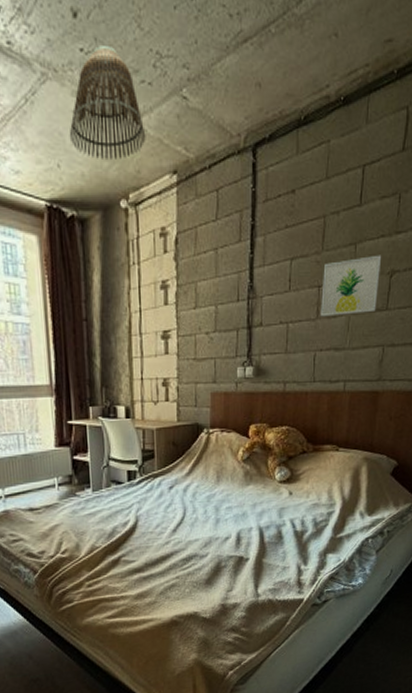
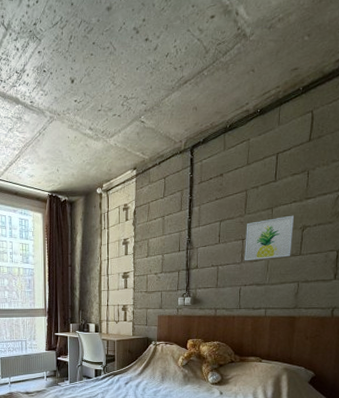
lamp shade: present [69,46,146,161] -> none [65,97,116,165]

